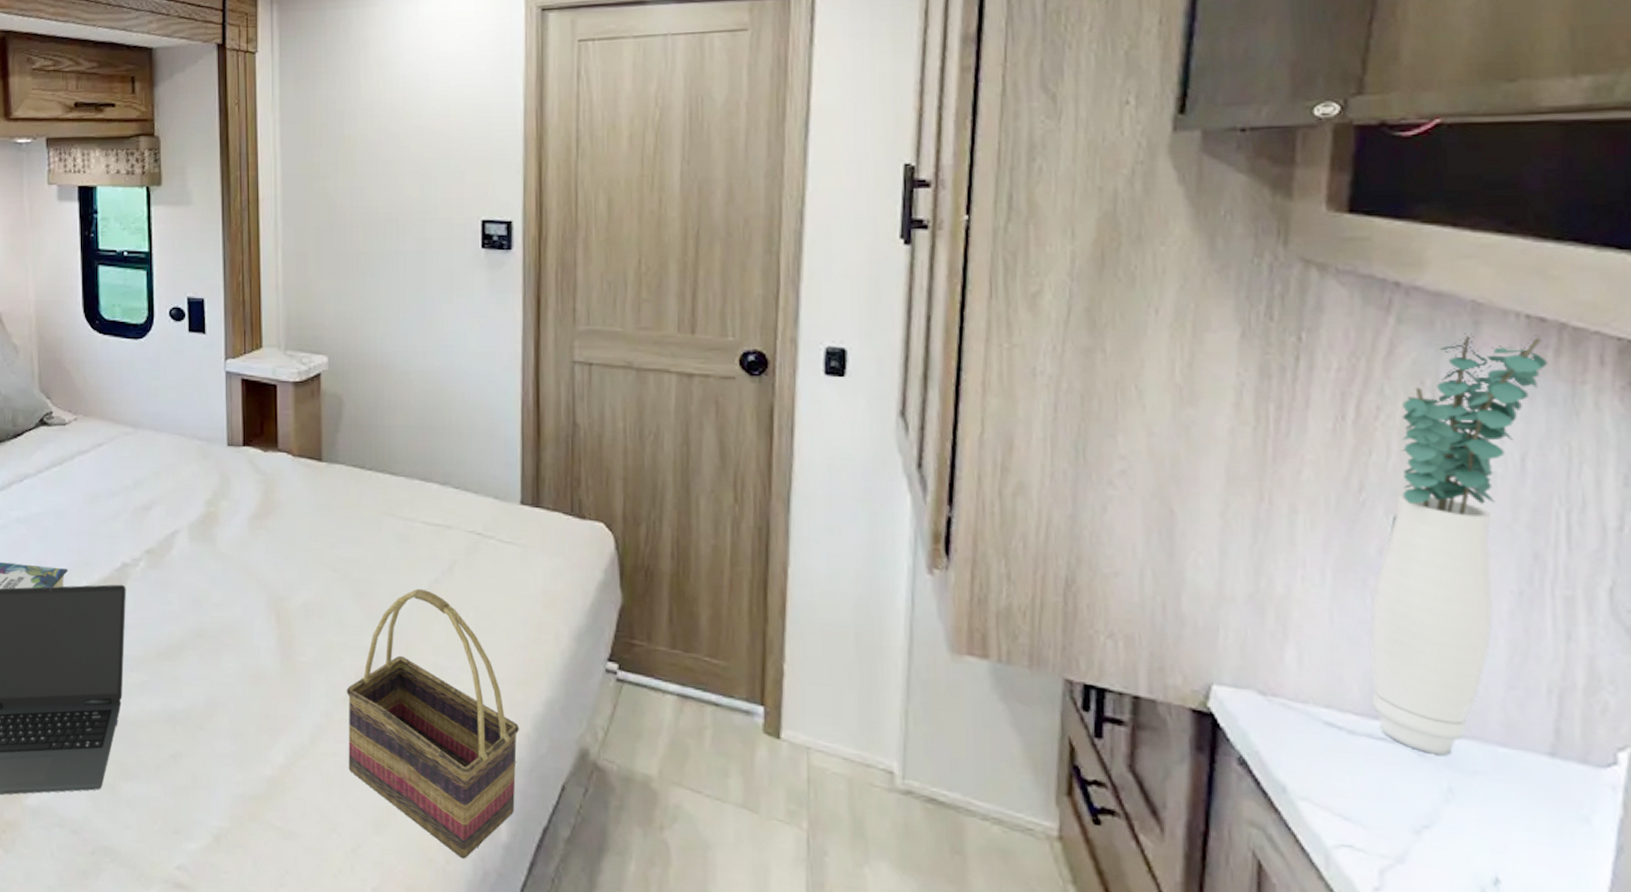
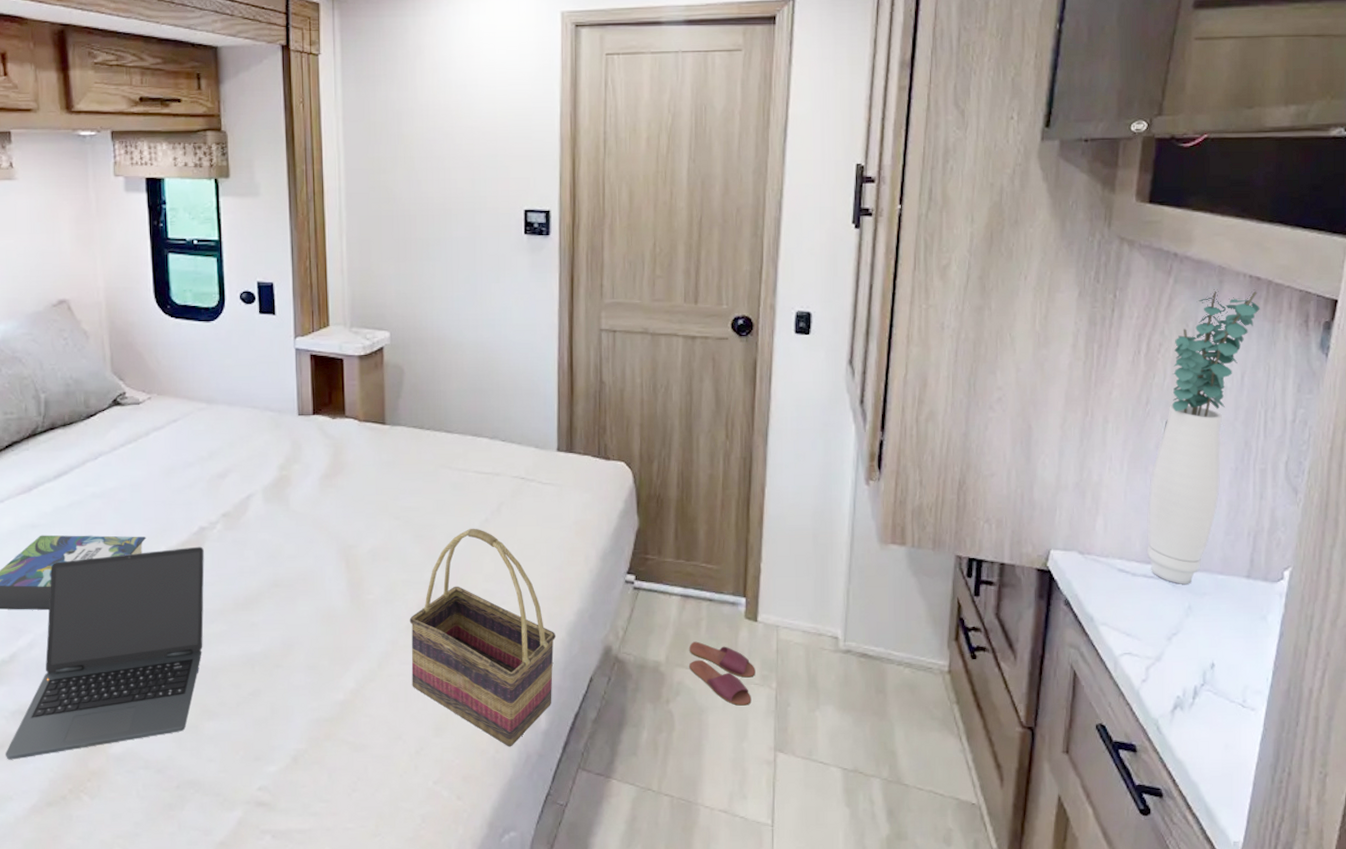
slippers: none [688,755,779,847] -> present [688,641,755,706]

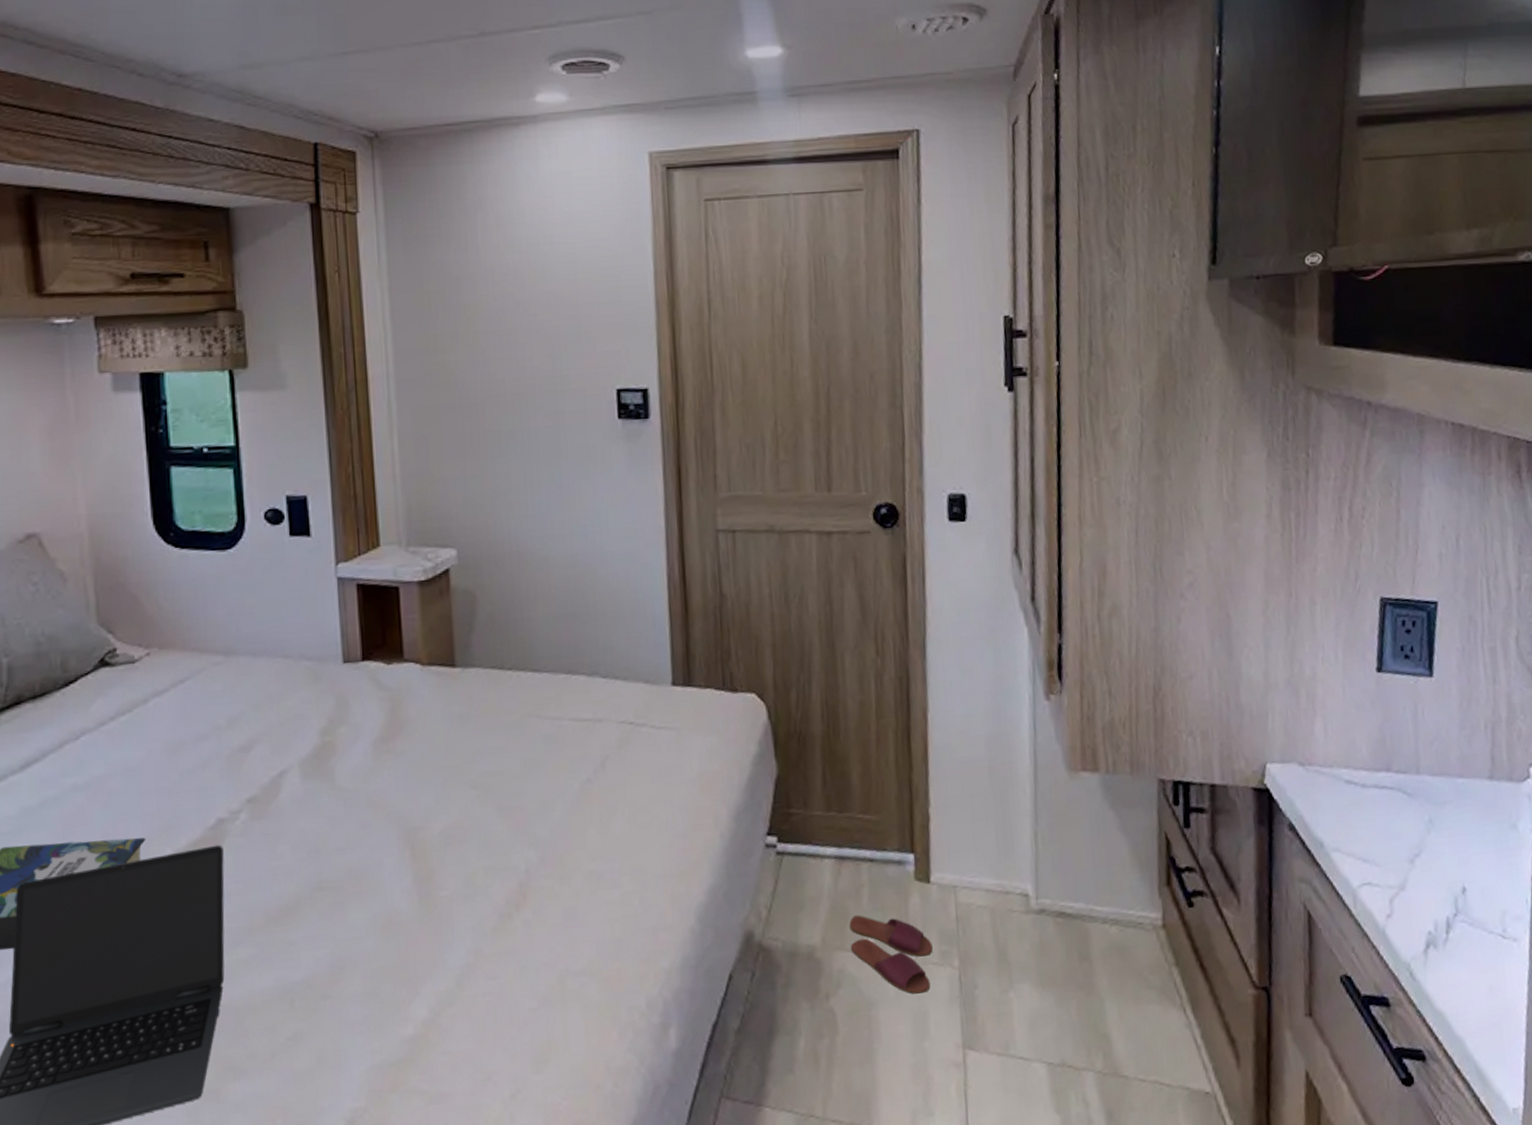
woven basket: present [409,528,557,747] -> none [495,792,684,1078]
vase: present [1147,289,1260,584] -> none [1369,438,1467,794]

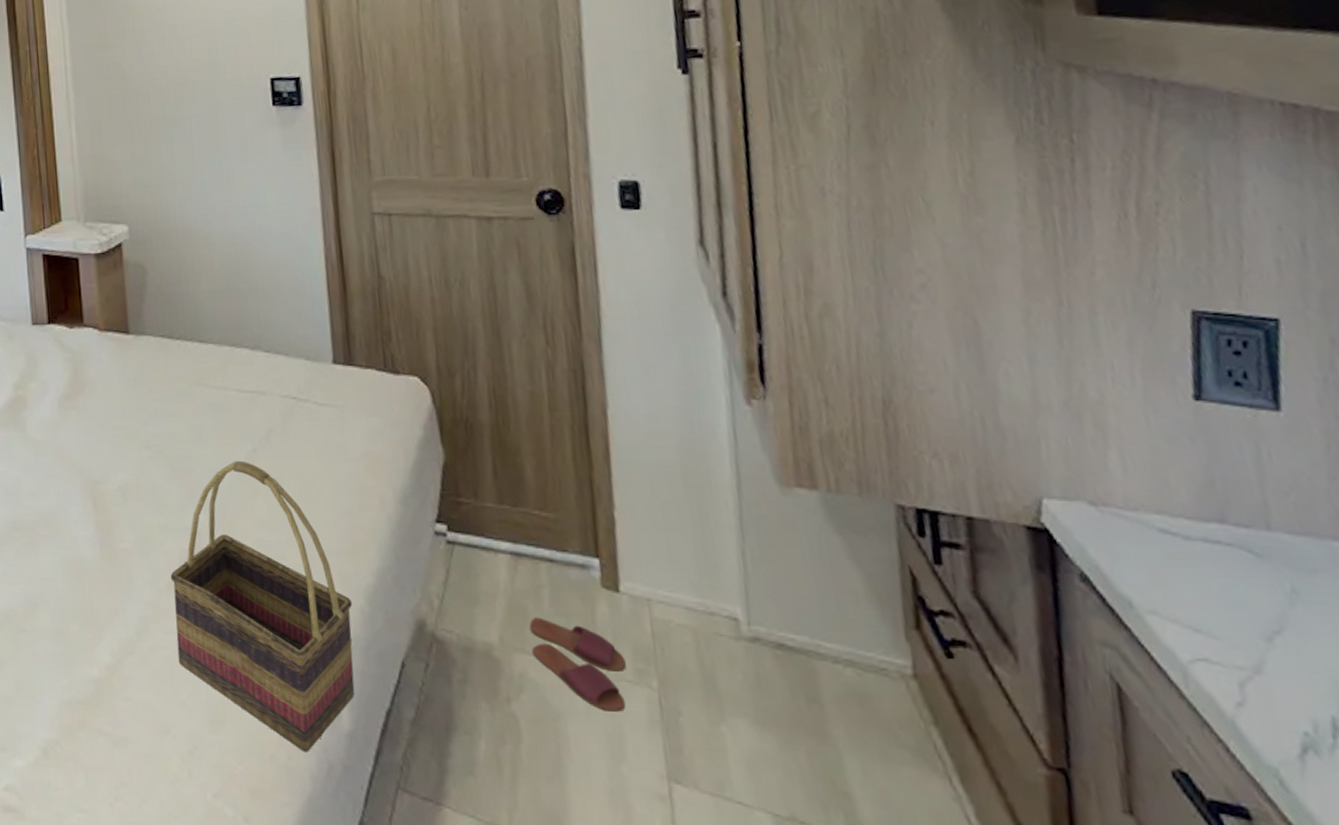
woven basket: none [495,792,684,1078] -> present [170,460,355,753]

